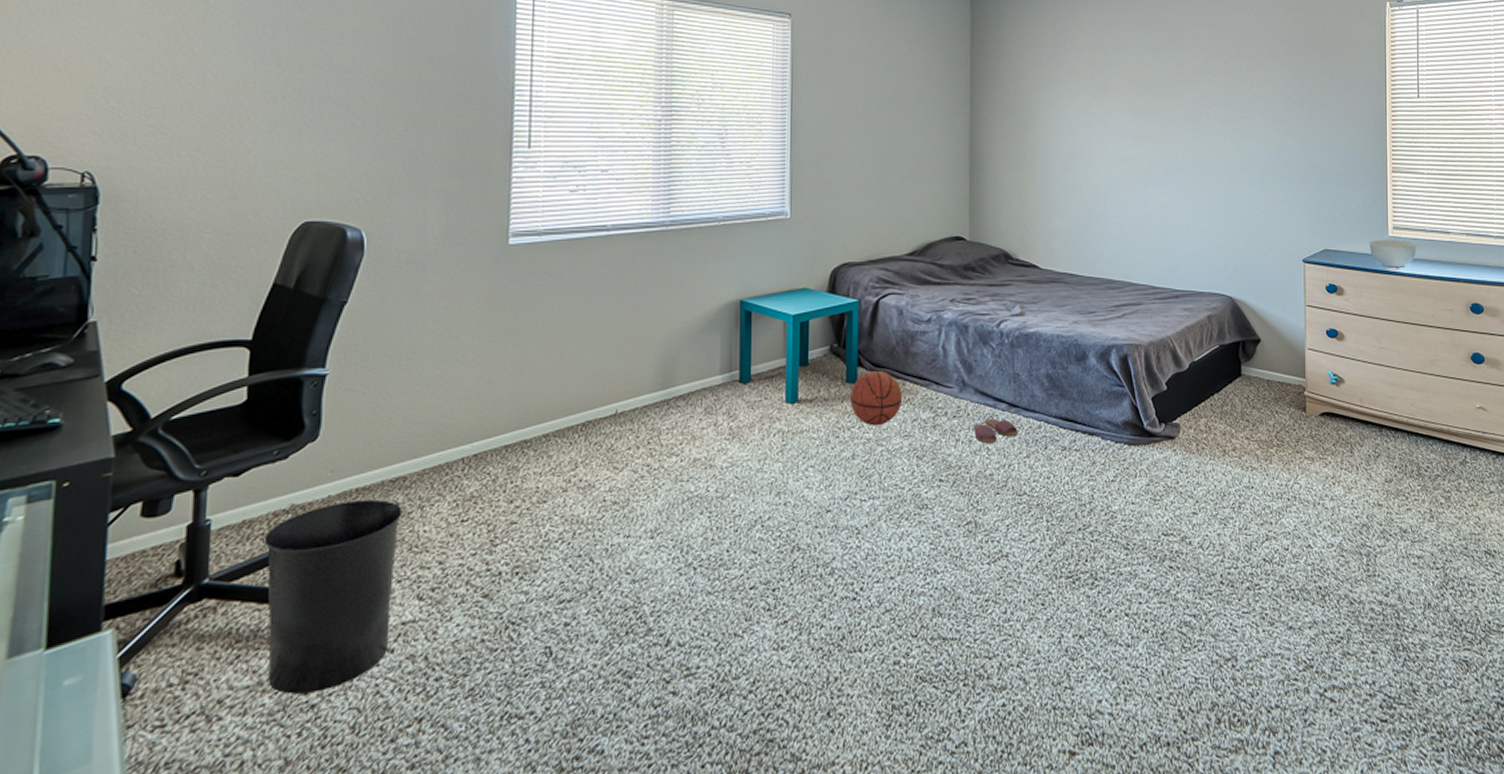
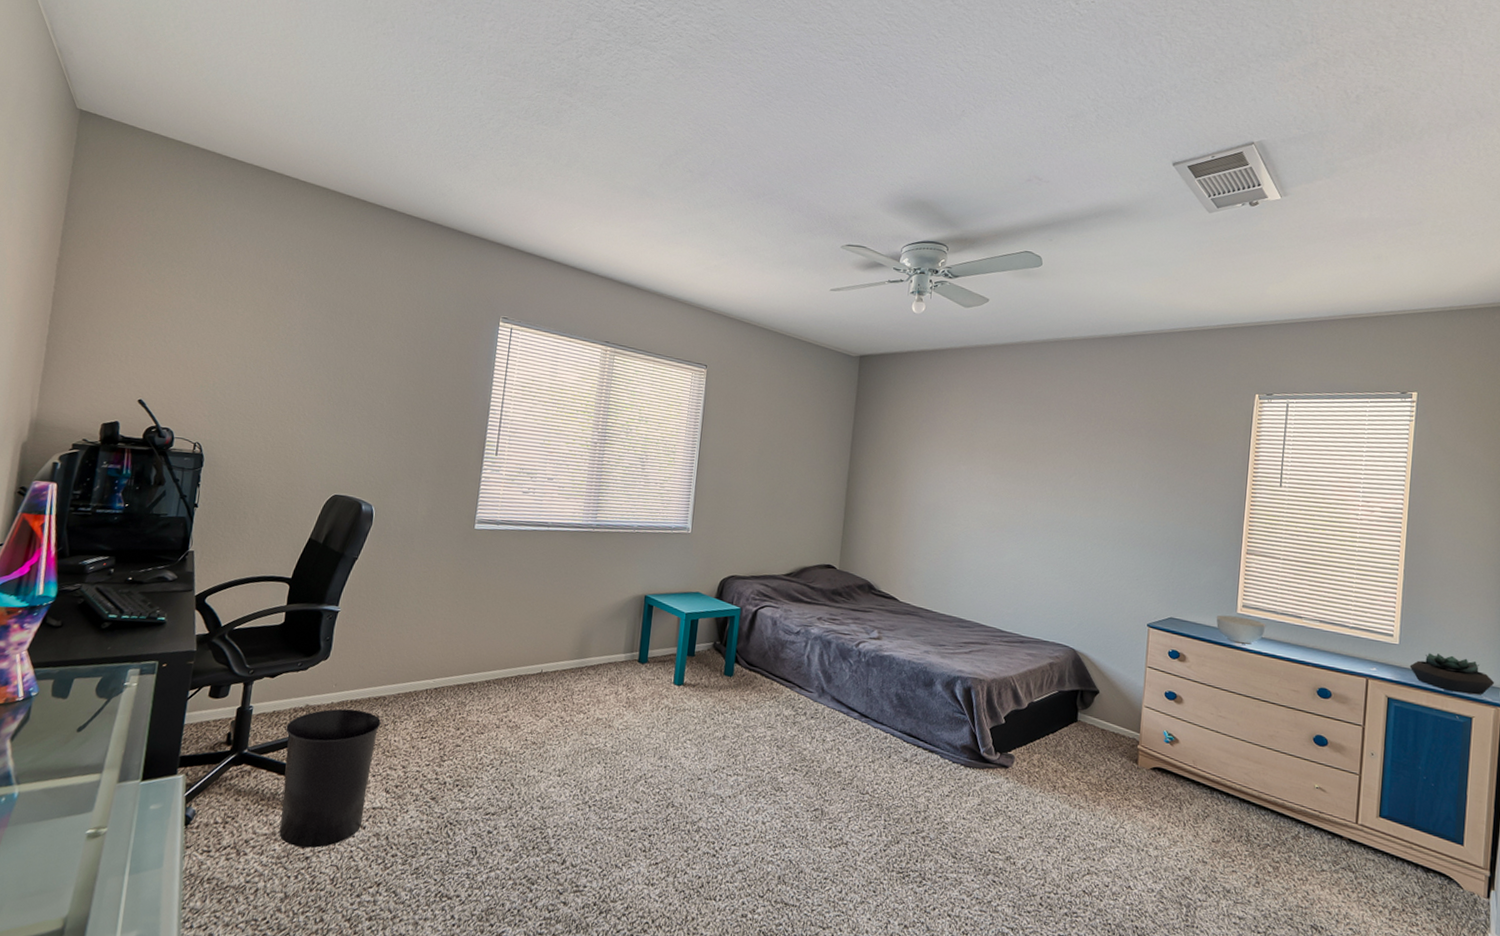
basketball: present [850,370,903,426] -> none [726,668,770,715]
slippers: present [974,419,1018,444] -> none [828,724,866,746]

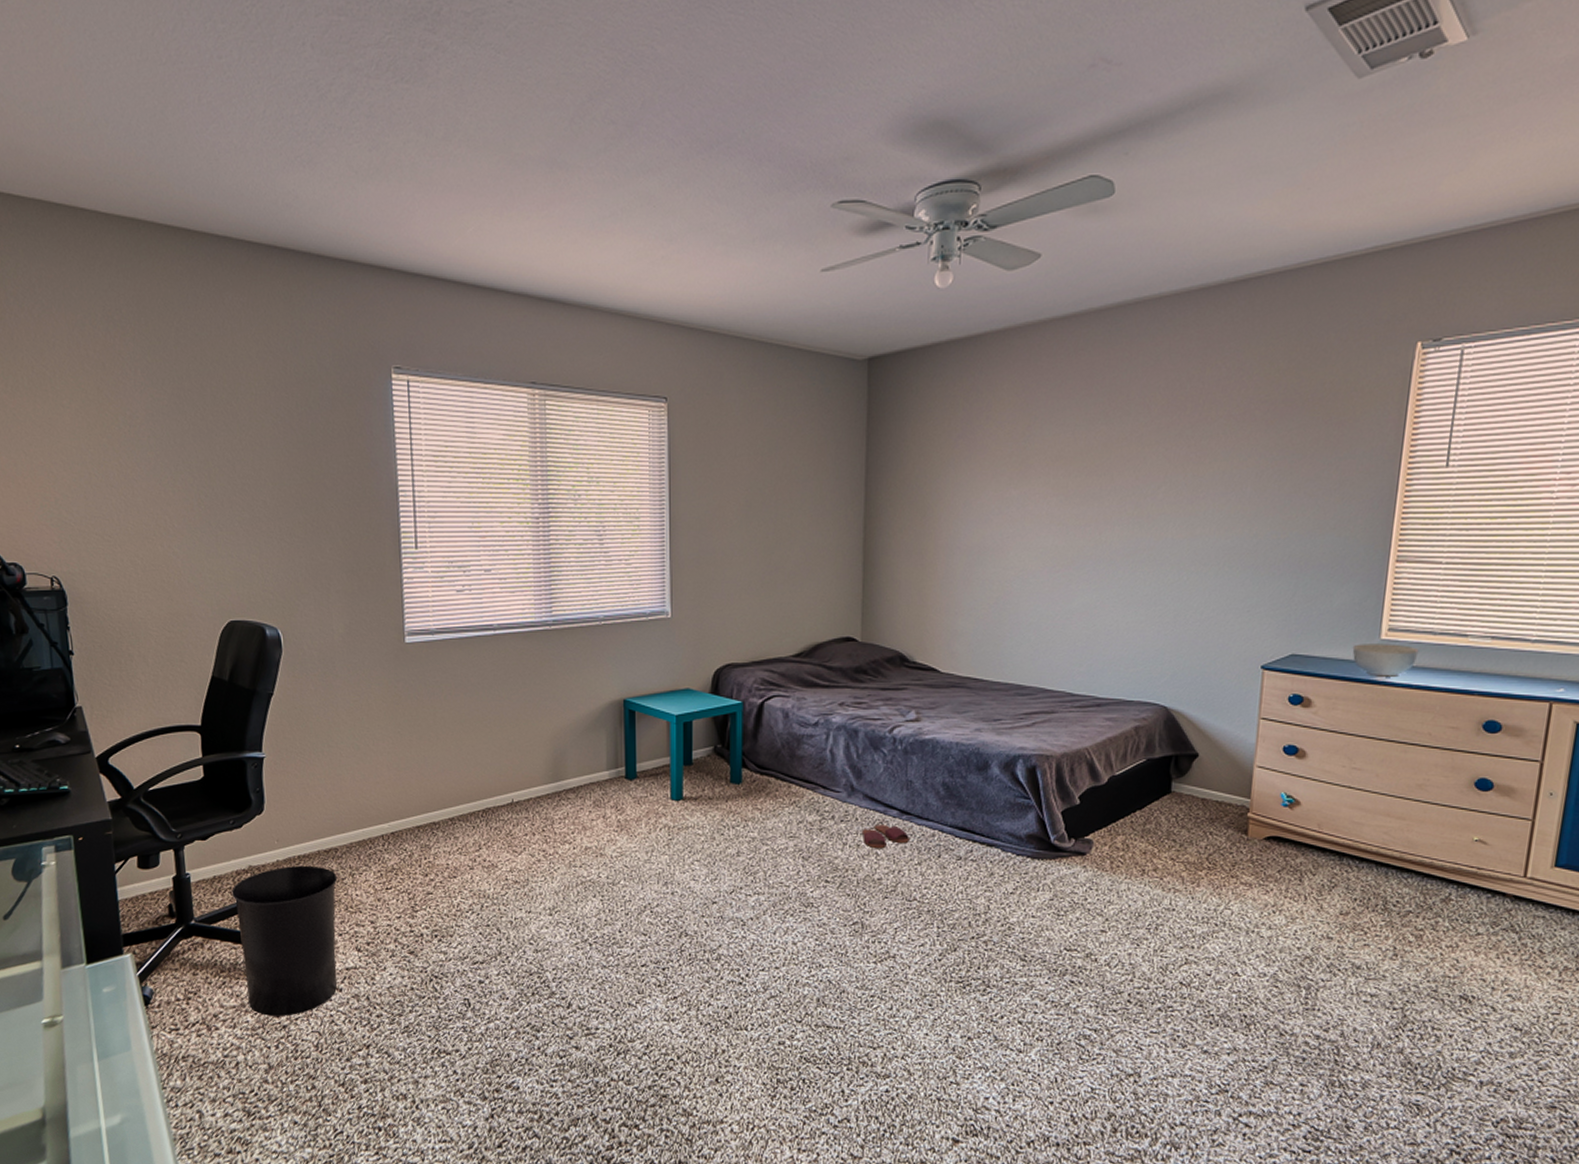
slippers: none [828,724,866,746] -> present [863,825,909,849]

